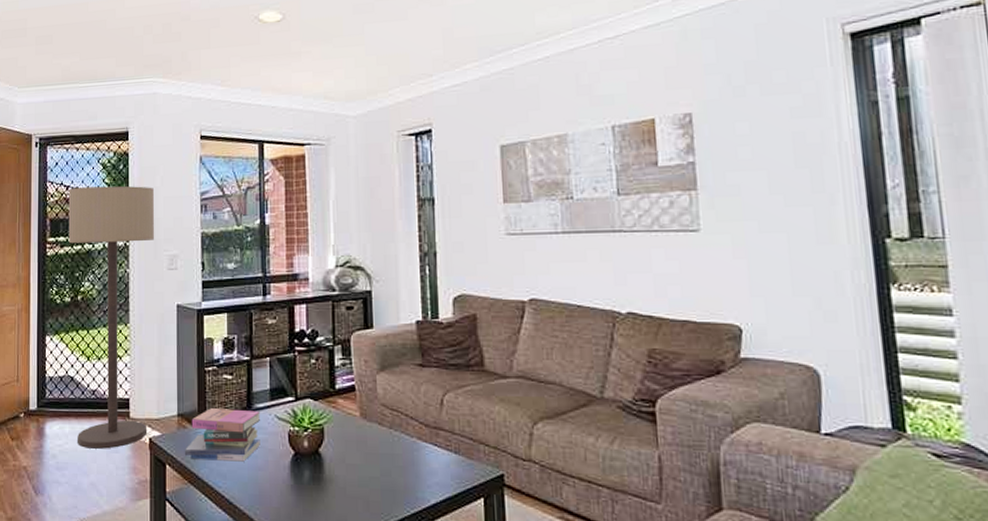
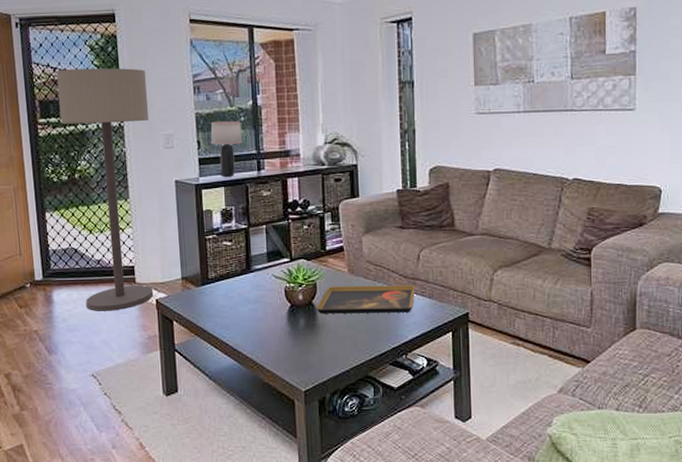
books: present [184,408,261,462] -> none [189,271,260,315]
table lamp: none [215,241,249,302] -> present [210,121,243,177]
decorative tray: none [323,432,439,470] -> present [316,285,415,314]

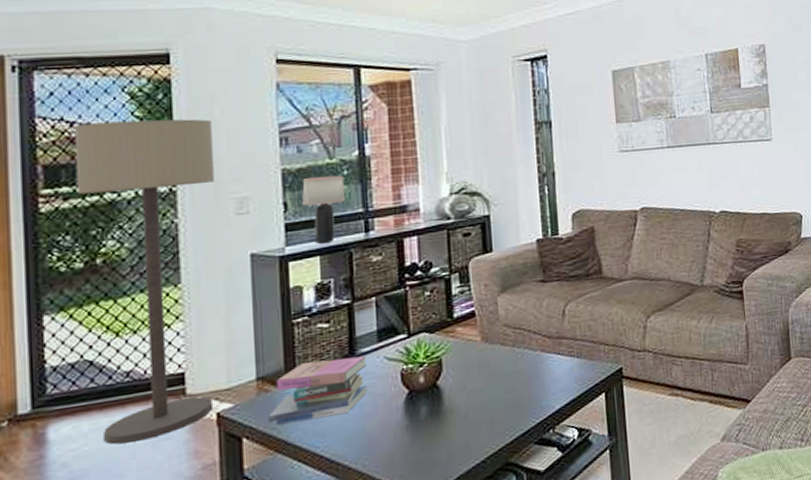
books: none [189,271,260,315] -> present [267,356,368,424]
decorative tray: present [316,285,415,314] -> none [442,345,562,396]

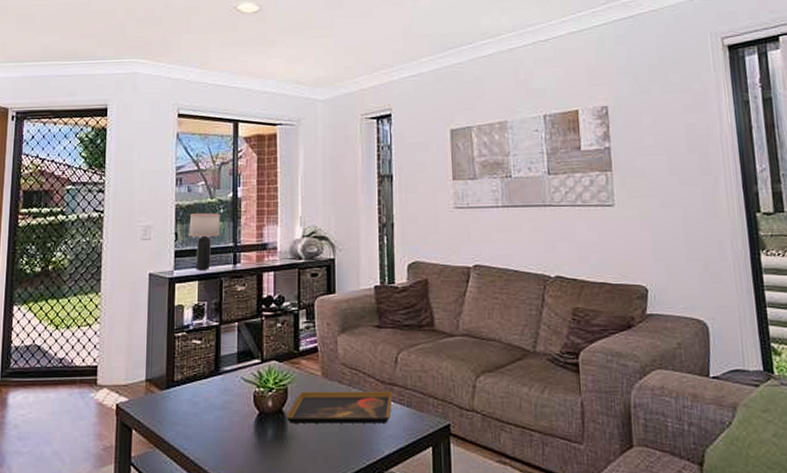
floor lamp: present [74,119,215,445] -> none [41,159,130,417]
books: present [267,356,368,424] -> none [151,372,228,423]
decorative tray: none [442,345,562,396] -> present [286,391,393,423]

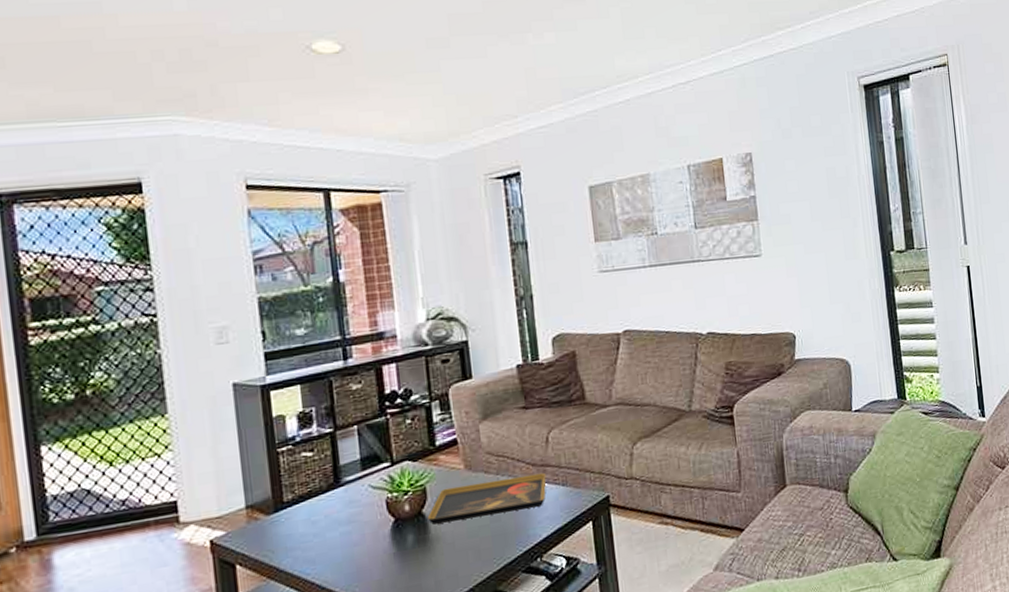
table lamp: present [188,213,221,270] -> none [279,303,323,372]

